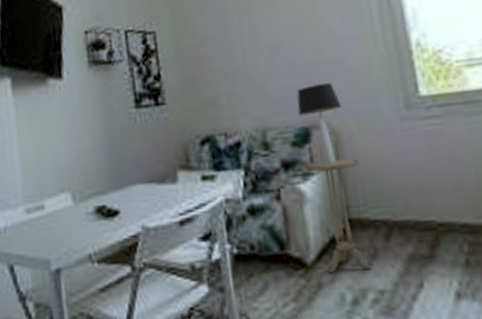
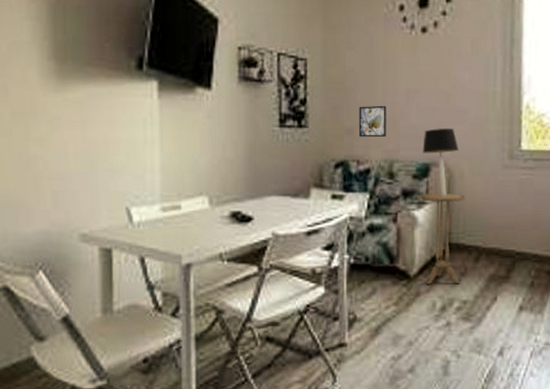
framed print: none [218,68,253,108] -> present [358,105,387,138]

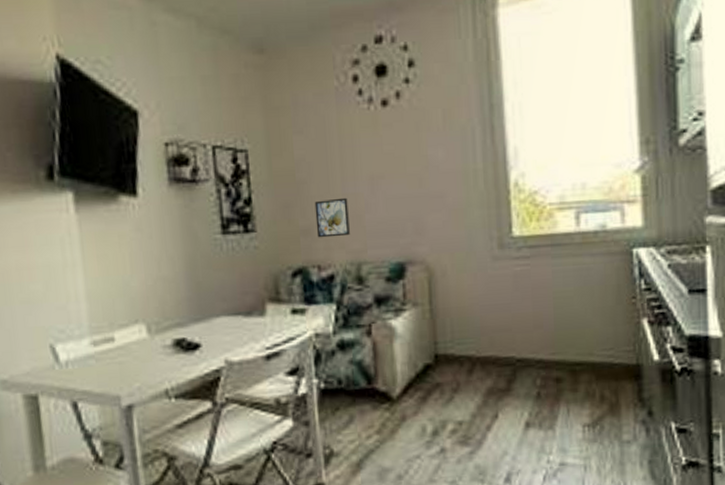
side table: present [419,193,466,285] -> none [395,295,453,406]
table lamp: present [422,128,459,196] -> none [394,217,438,300]

